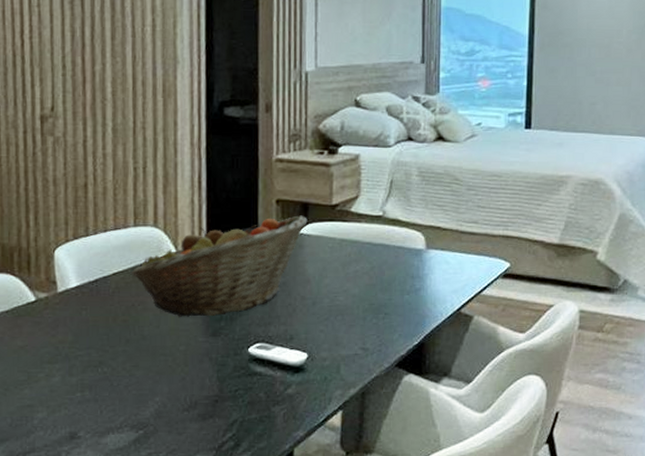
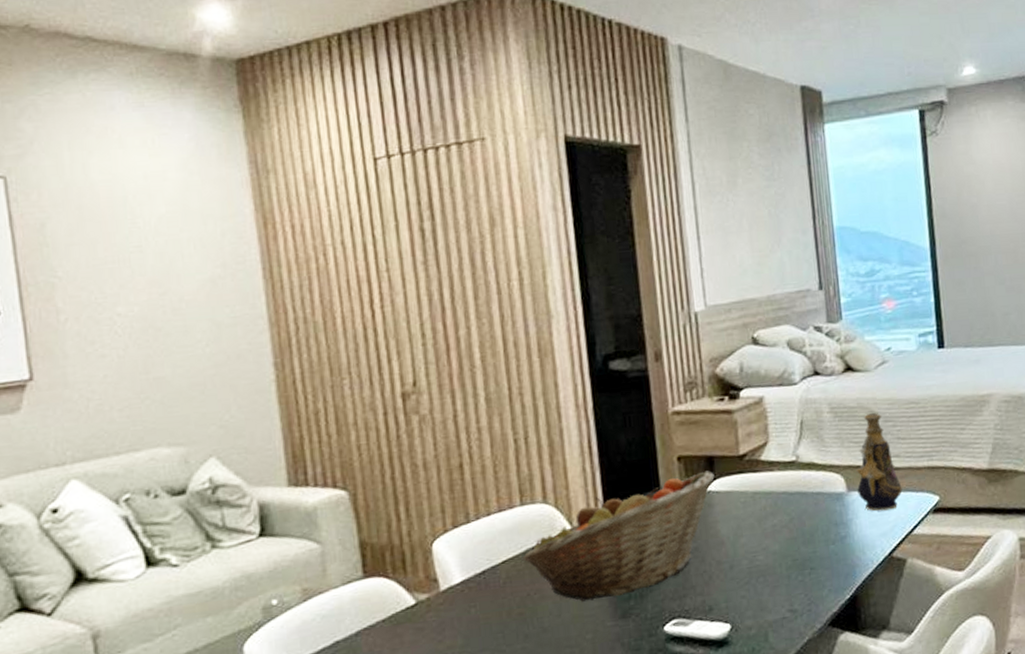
decorative vase: none [435,180,477,270] -> present [855,412,902,511]

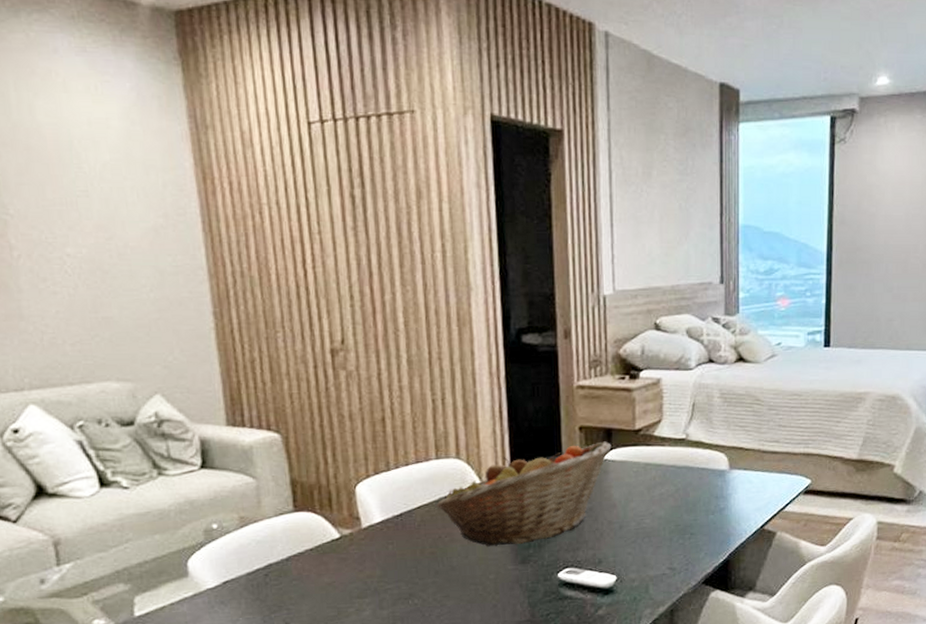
decorative vase: present [855,412,902,511] -> none [738,400,779,489]

